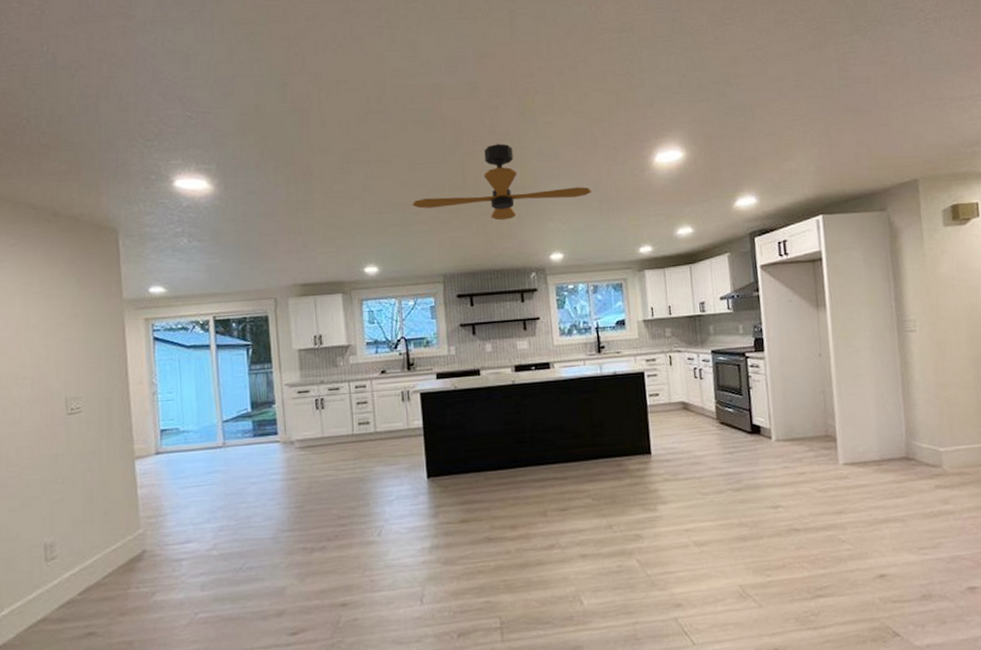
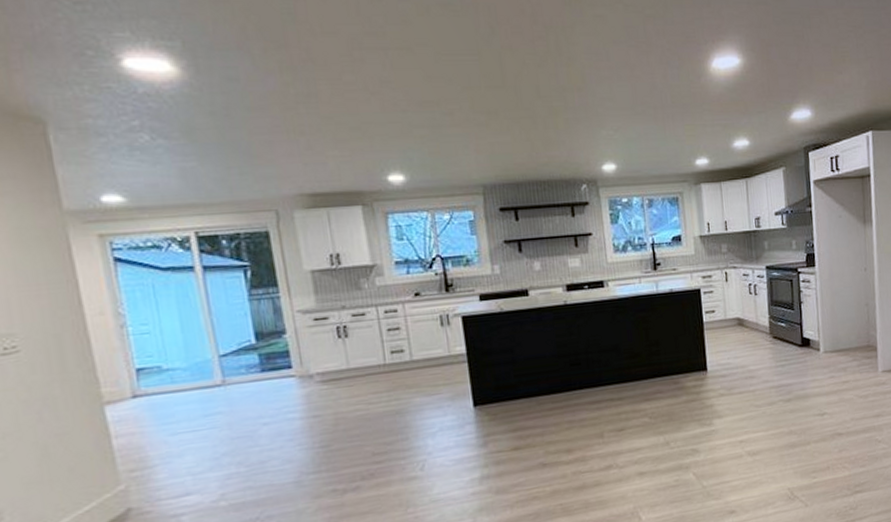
ceiling fan: present [412,143,592,221] -> none [442,37,646,125]

